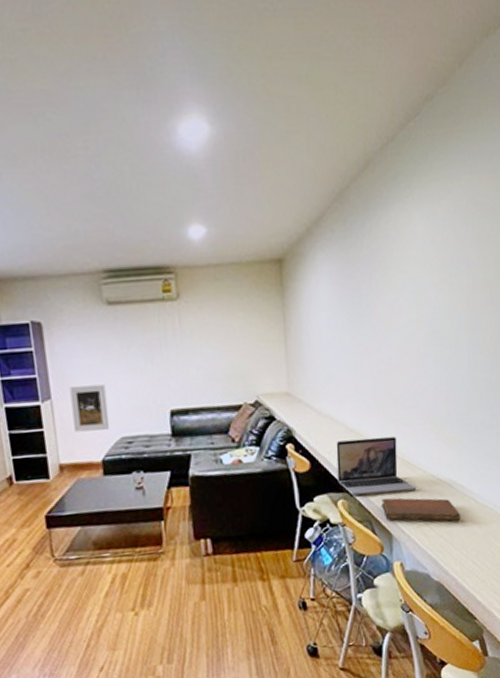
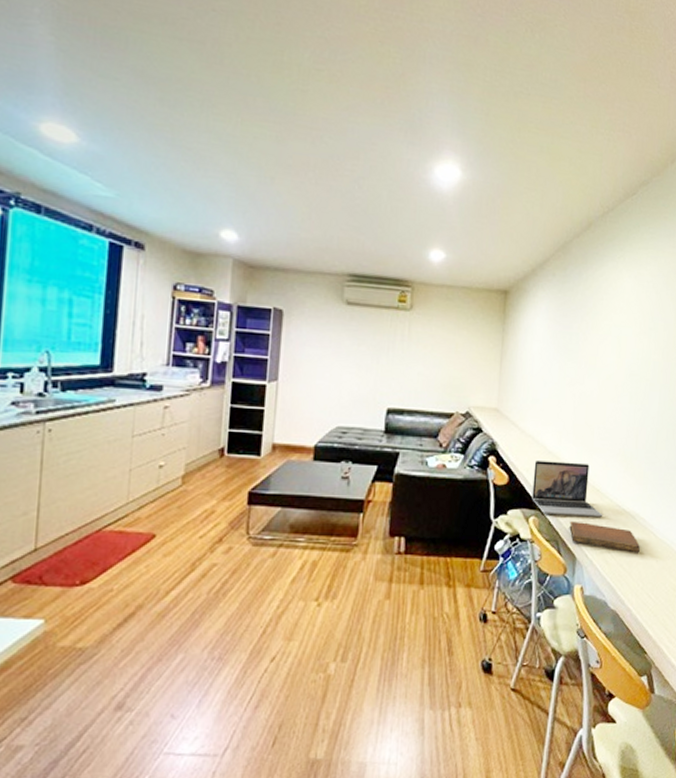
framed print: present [69,384,110,432] -> none [294,373,331,417]

